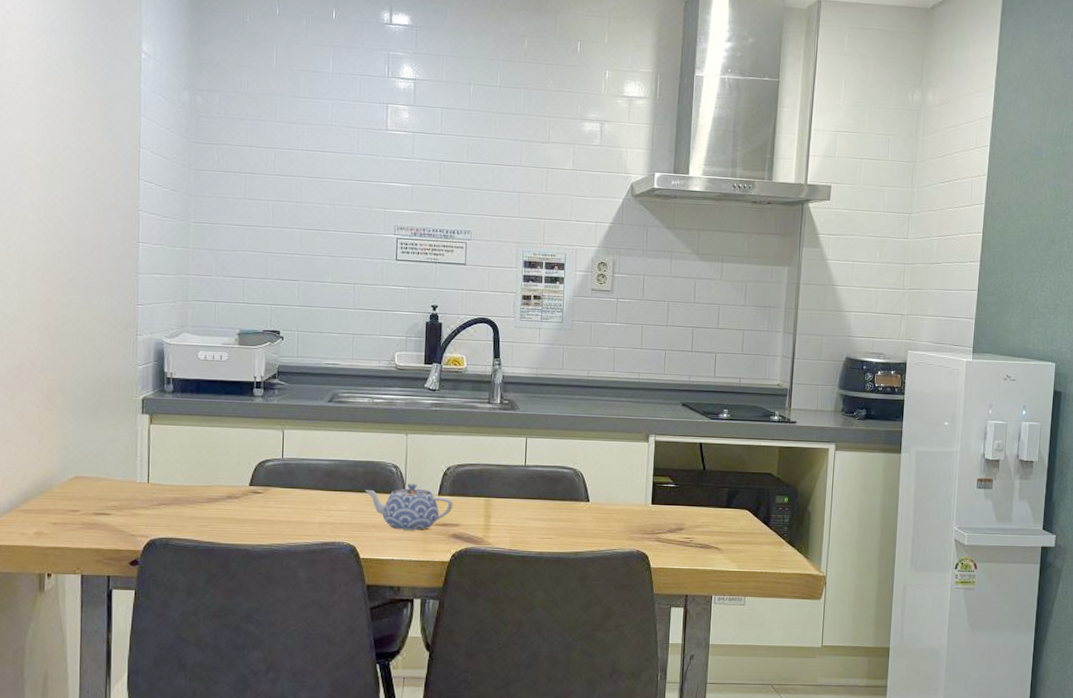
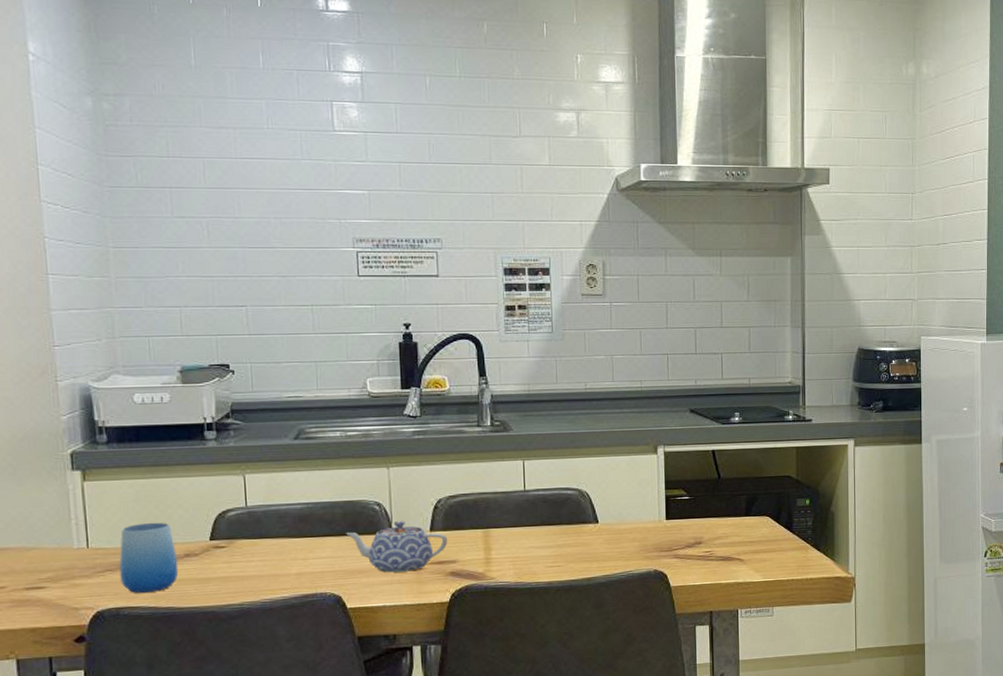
cup: none [172,465,221,527] -> present [119,522,179,593]

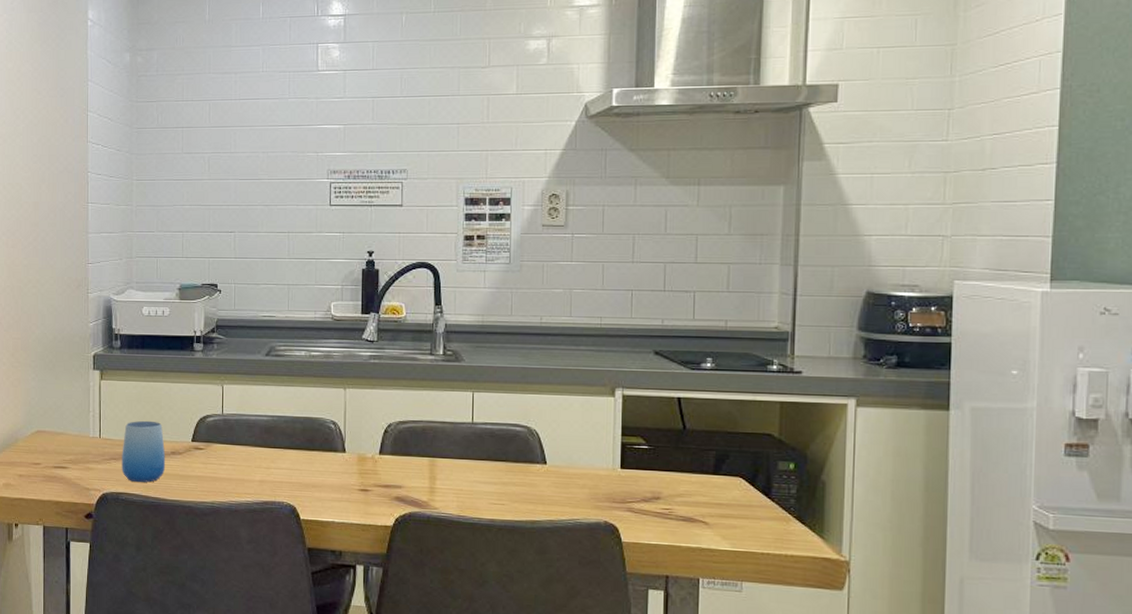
teapot: present [346,521,448,573] -> none [304,441,395,492]

